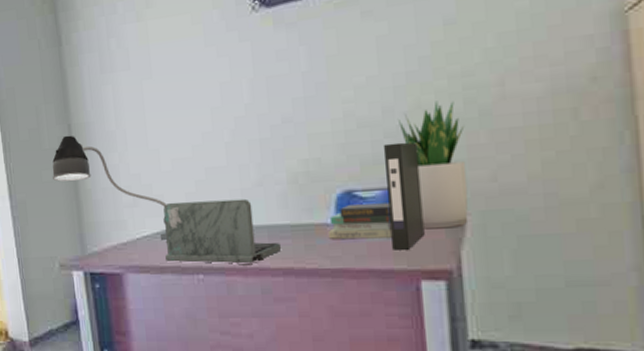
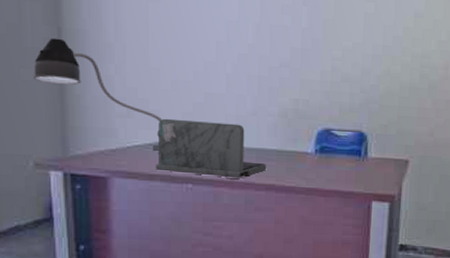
books: present [327,203,393,239] -> none [306,140,358,168]
binder: present [382,142,425,250] -> none [355,97,384,178]
planter: present [399,101,469,230] -> none [372,72,418,166]

